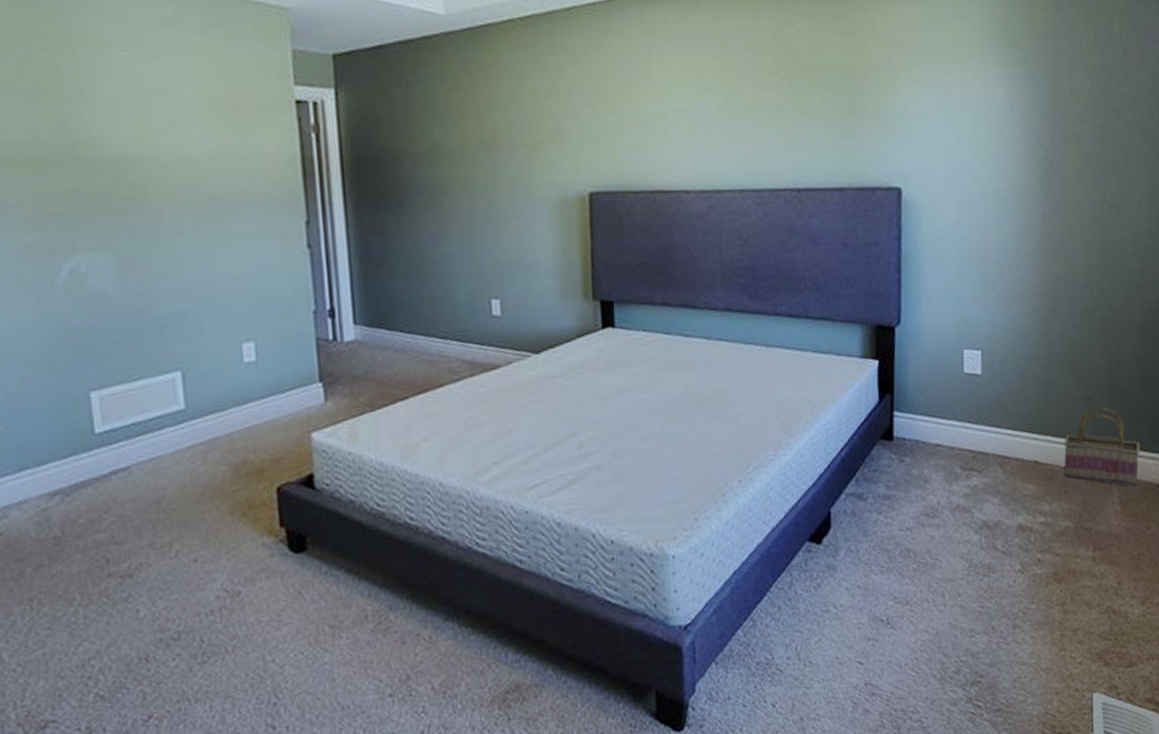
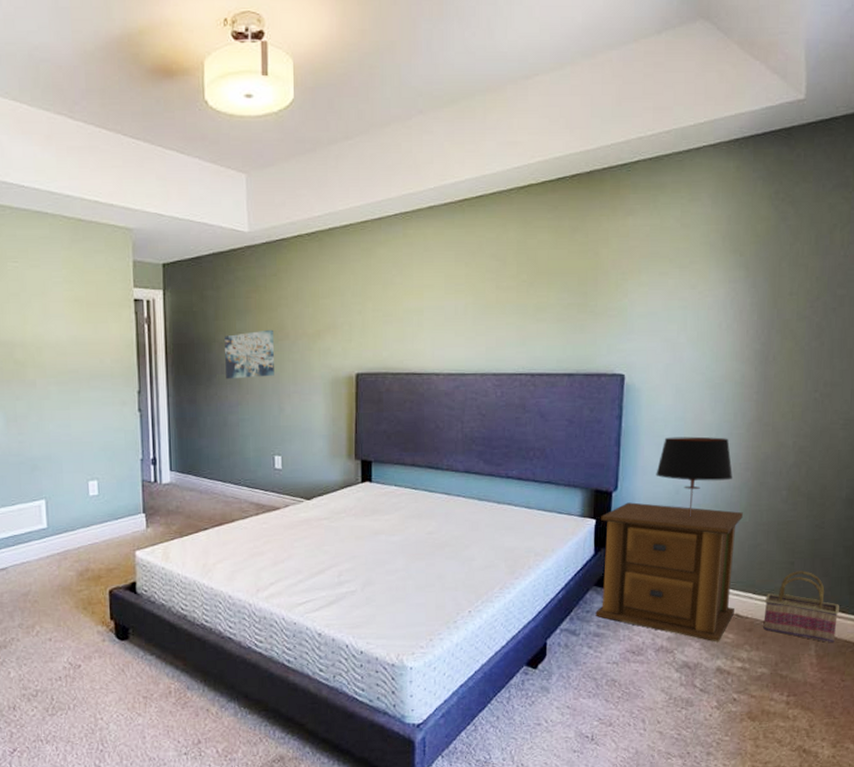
wall art: none [419,138,486,204] -> present [225,329,274,380]
side table: none [884,337,1036,496] -> present [595,502,743,642]
table lamp: none [941,258,1023,351] -> present [656,436,733,516]

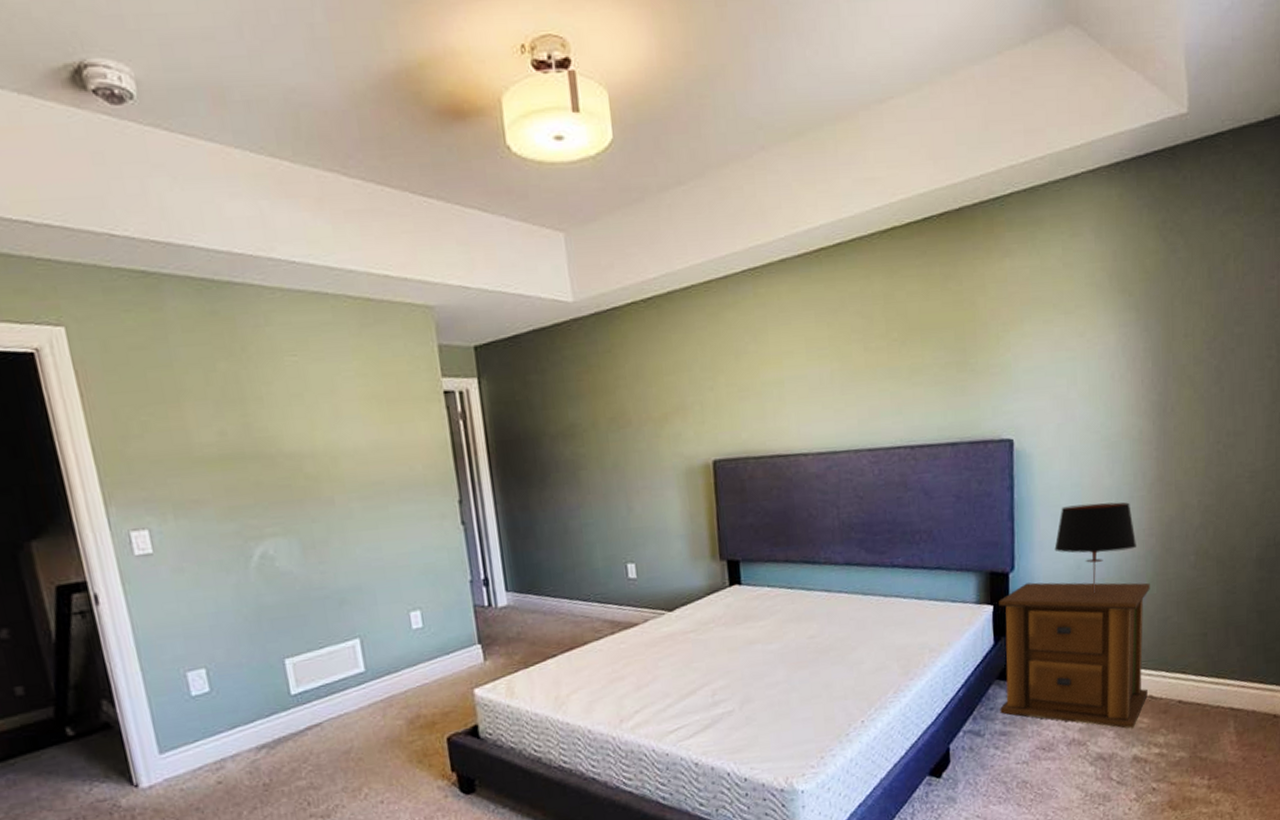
wall art: present [225,329,274,380] -> none [556,415,618,479]
basket: present [763,571,839,643] -> none [1178,641,1256,718]

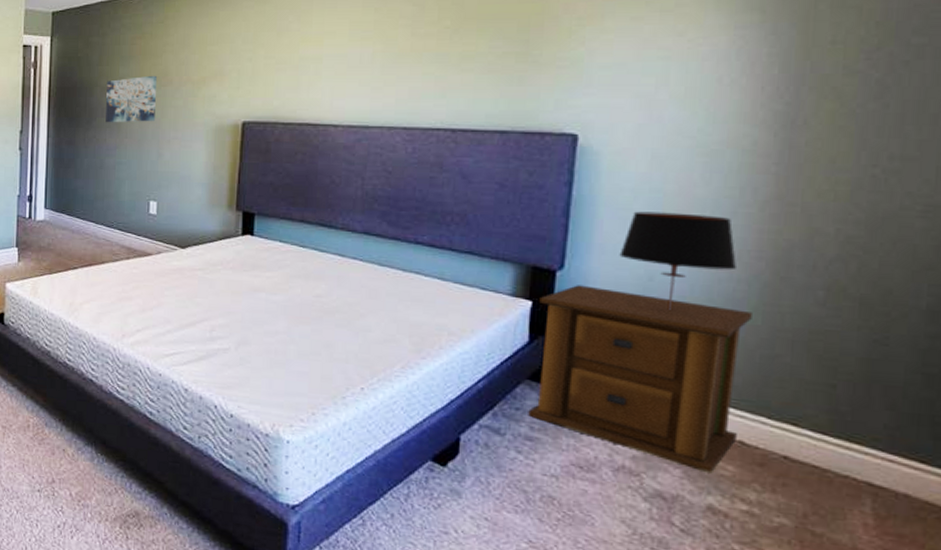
wall art: none [556,415,618,479] -> present [106,75,157,123]

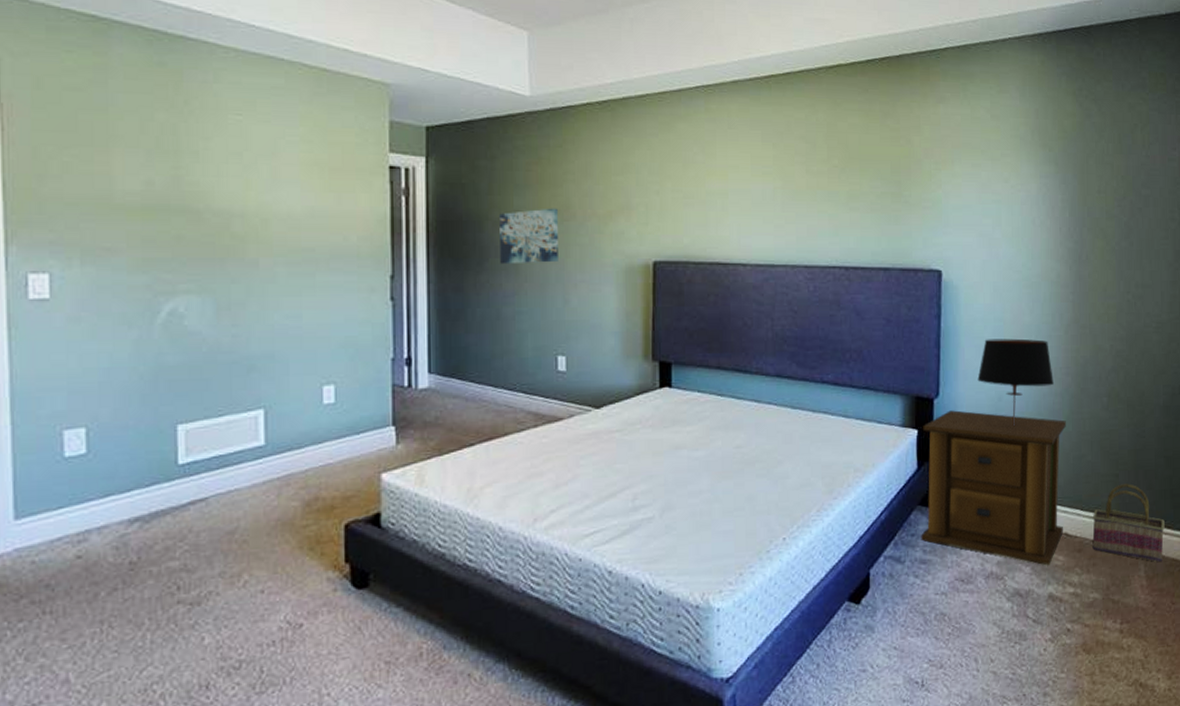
basket: none [783,397,915,503] -> present [1092,483,1165,563]

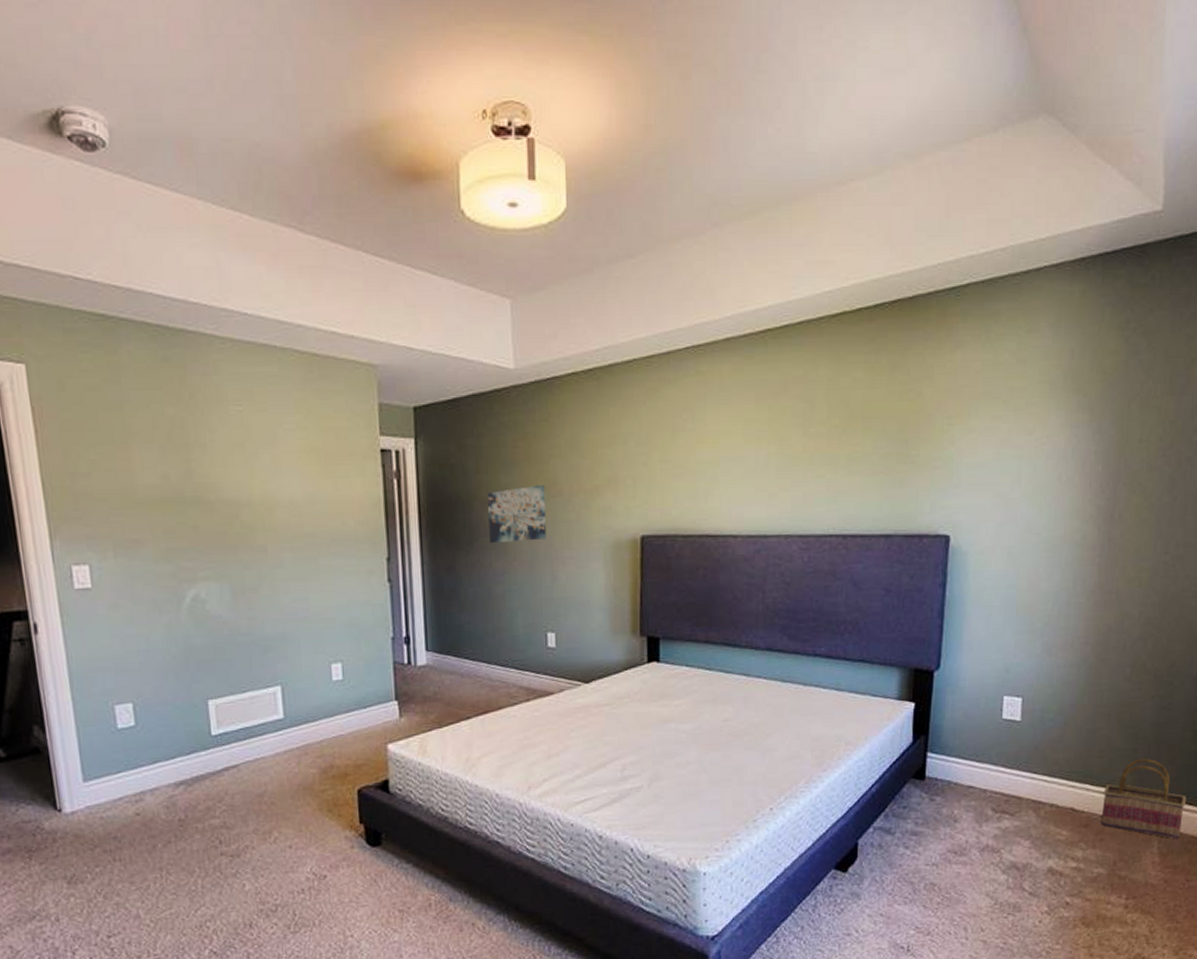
side table: present [921,410,1066,566] -> none [913,682,1081,840]
table lamp: present [977,338,1054,426] -> none [983,606,1070,698]

